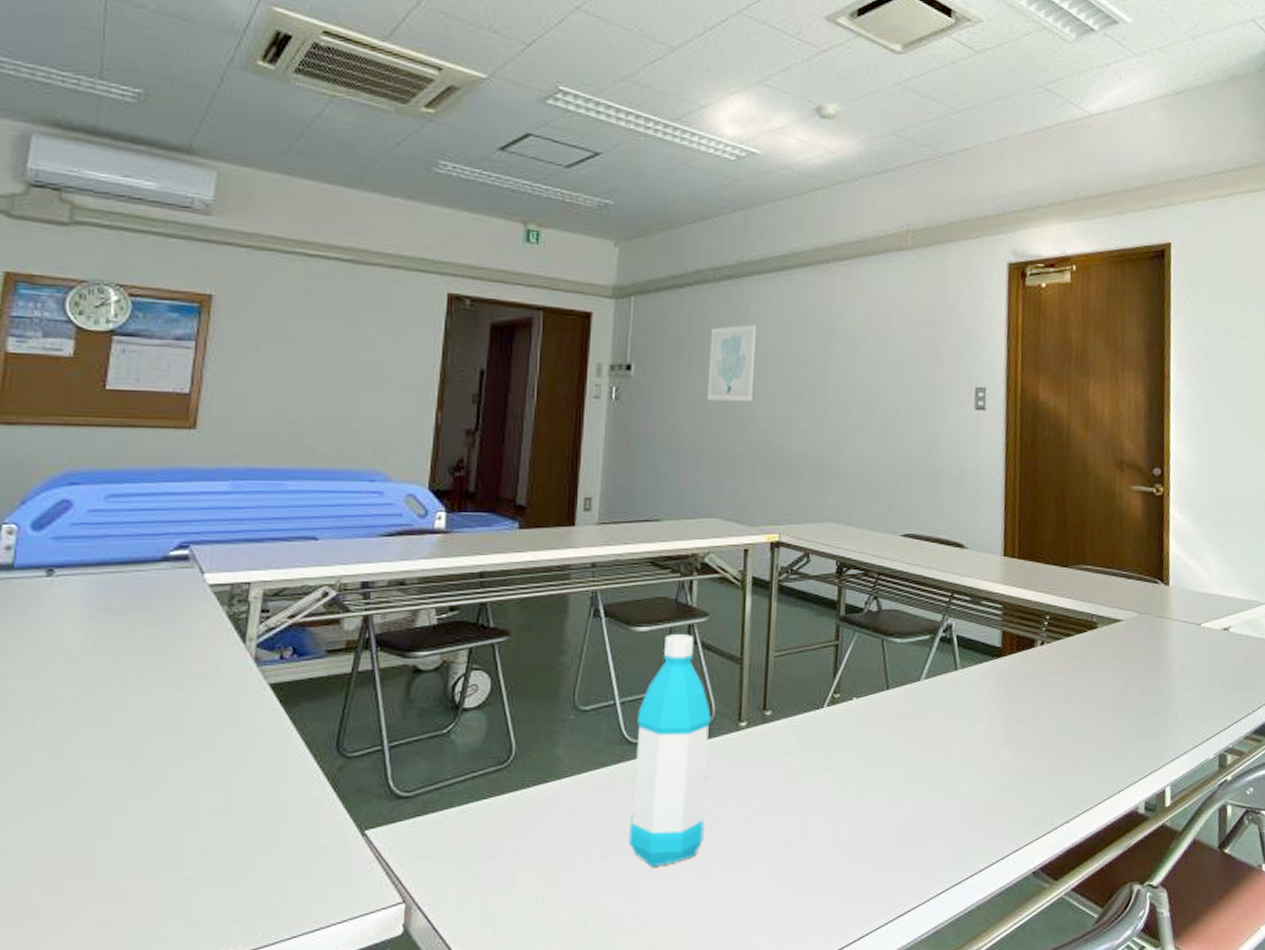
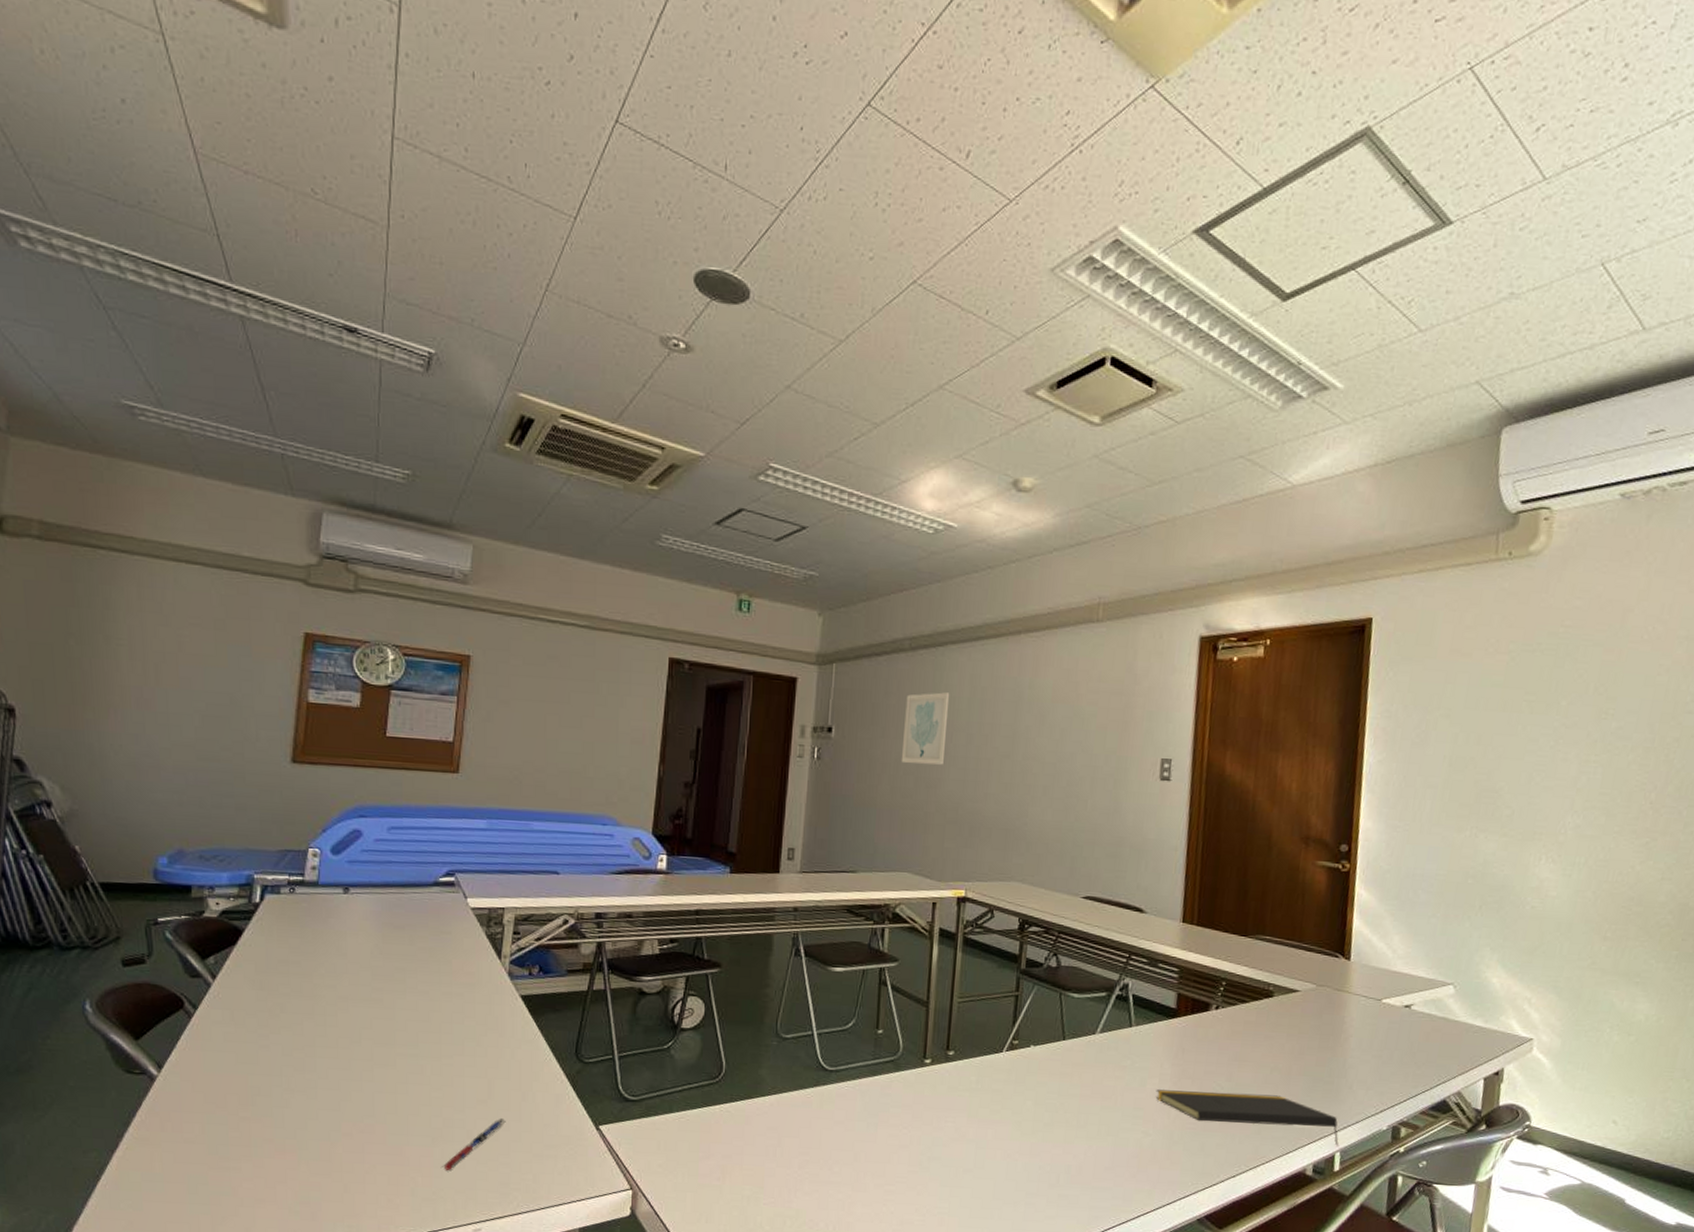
pen: none [167,833,250,902] -> present [442,1118,506,1170]
water bottle: present [629,634,711,867] -> none [823,976,899,1180]
notepad: none [984,731,1169,781] -> present [1156,1089,1339,1148]

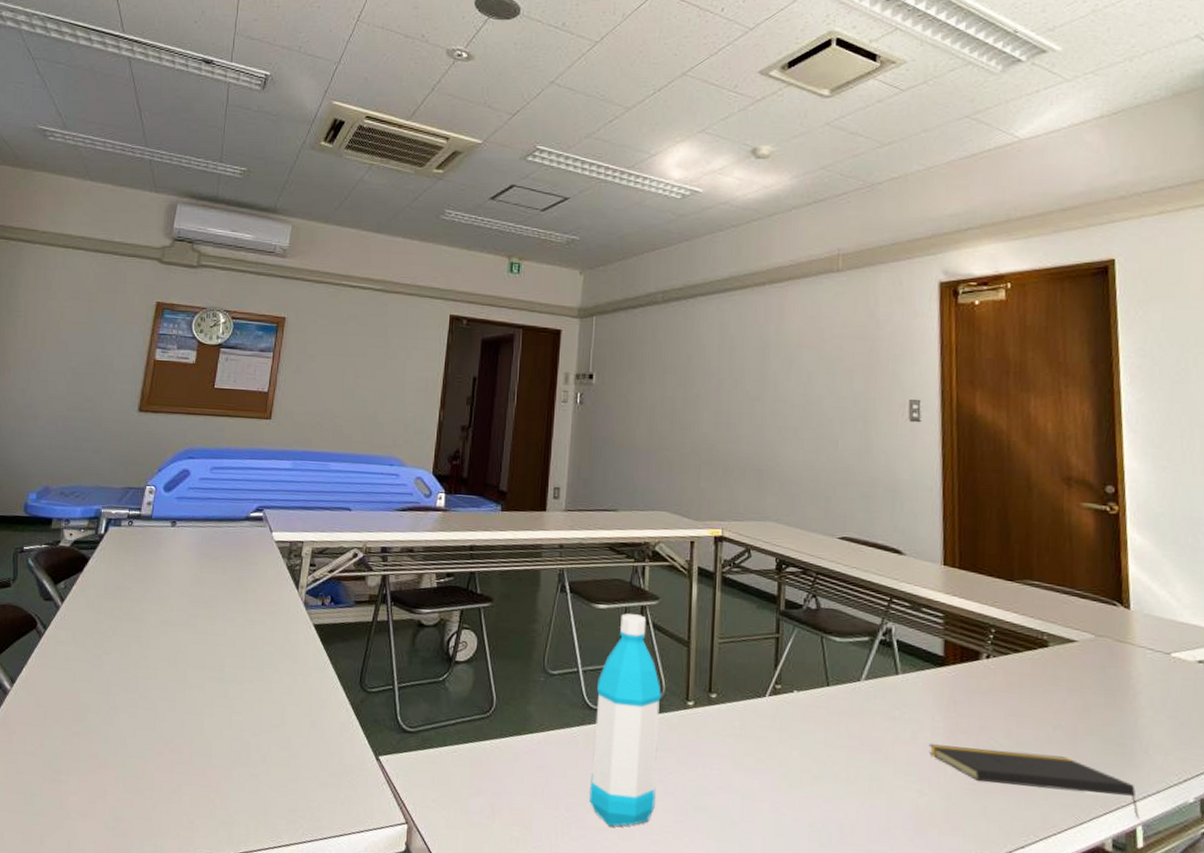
pen: present [442,1118,506,1170] -> none [238,744,296,794]
water bottle: none [823,976,899,1180] -> present [589,613,661,827]
wall art: present [900,692,950,765] -> none [656,340,701,408]

